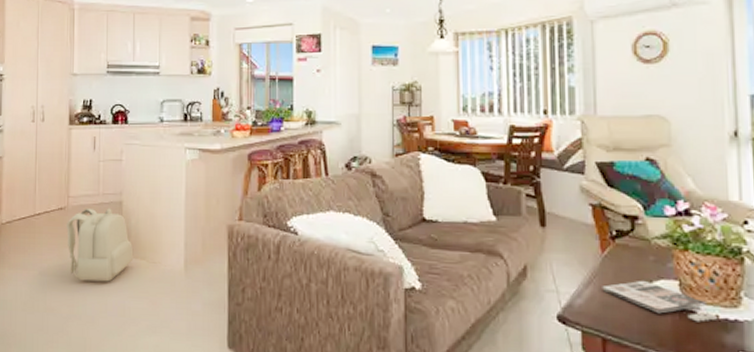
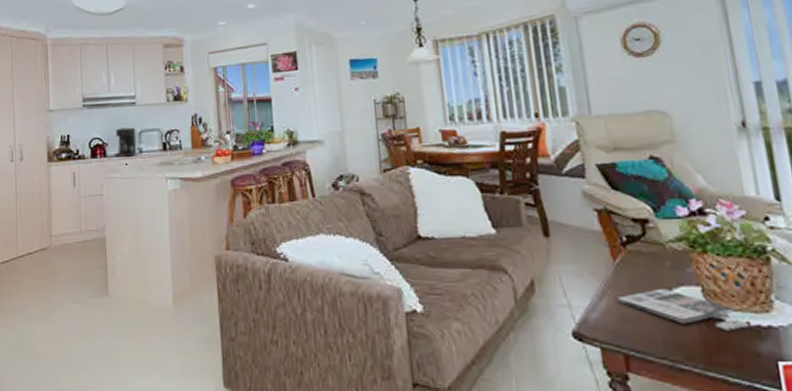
backpack: present [66,208,134,282] -> none [50,245,120,323]
coffee maker: none [135,96,158,125] -> present [114,127,137,157]

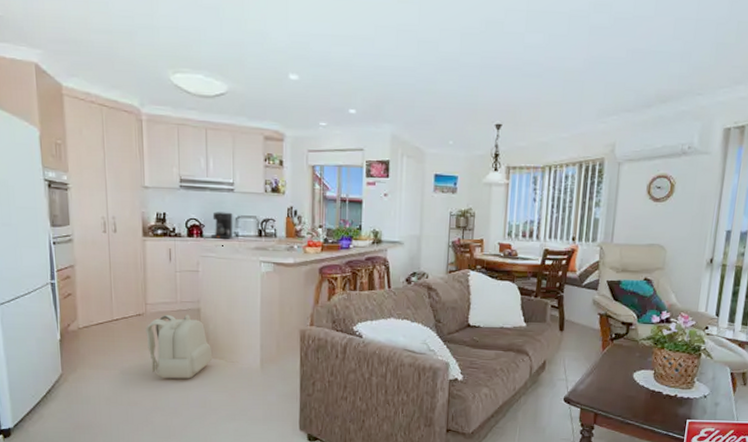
backpack: none [50,245,120,323] -> present [146,315,213,379]
magazine: present [617,288,749,331] -> none [599,370,676,400]

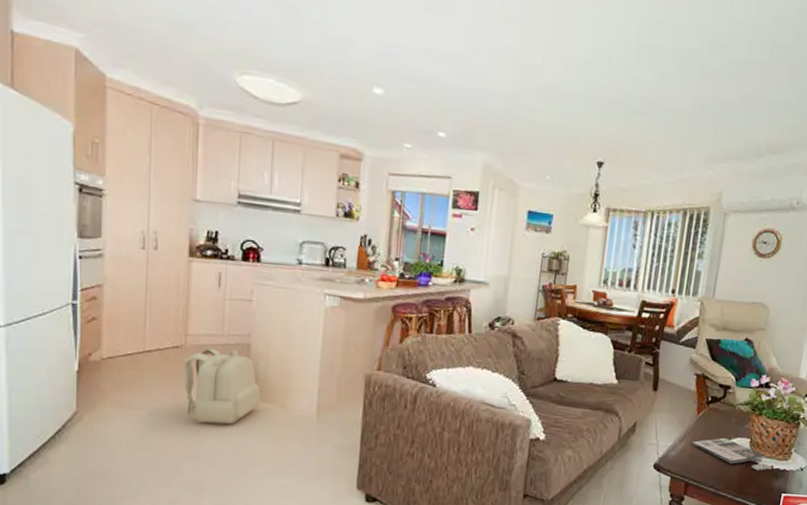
coffee maker: present [210,212,233,239] -> none [269,234,298,266]
magazine: none [599,370,676,400] -> present [692,437,772,471]

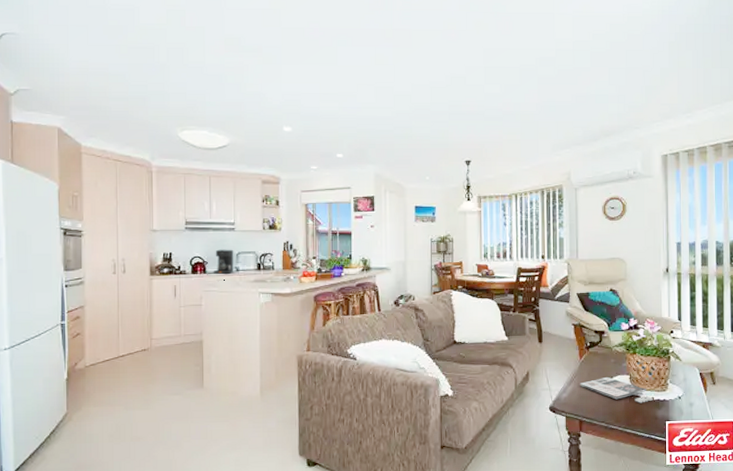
backpack: present [183,349,261,425] -> none [150,347,214,411]
coffee maker: none [269,234,298,266] -> present [213,249,234,274]

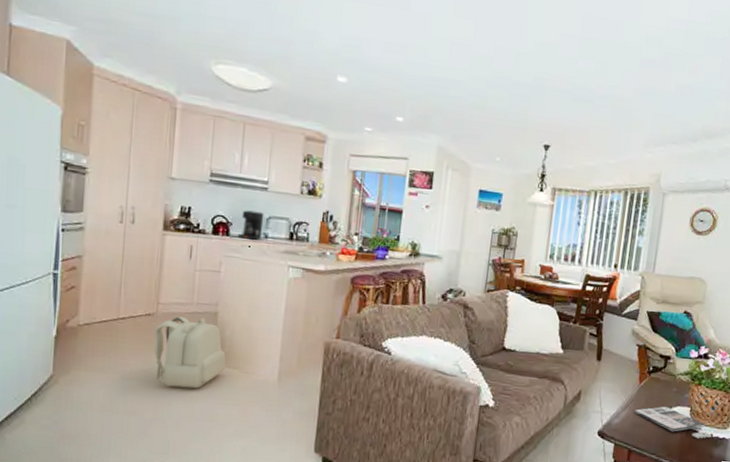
backpack: none [150,347,214,411] -> present [154,316,227,389]

